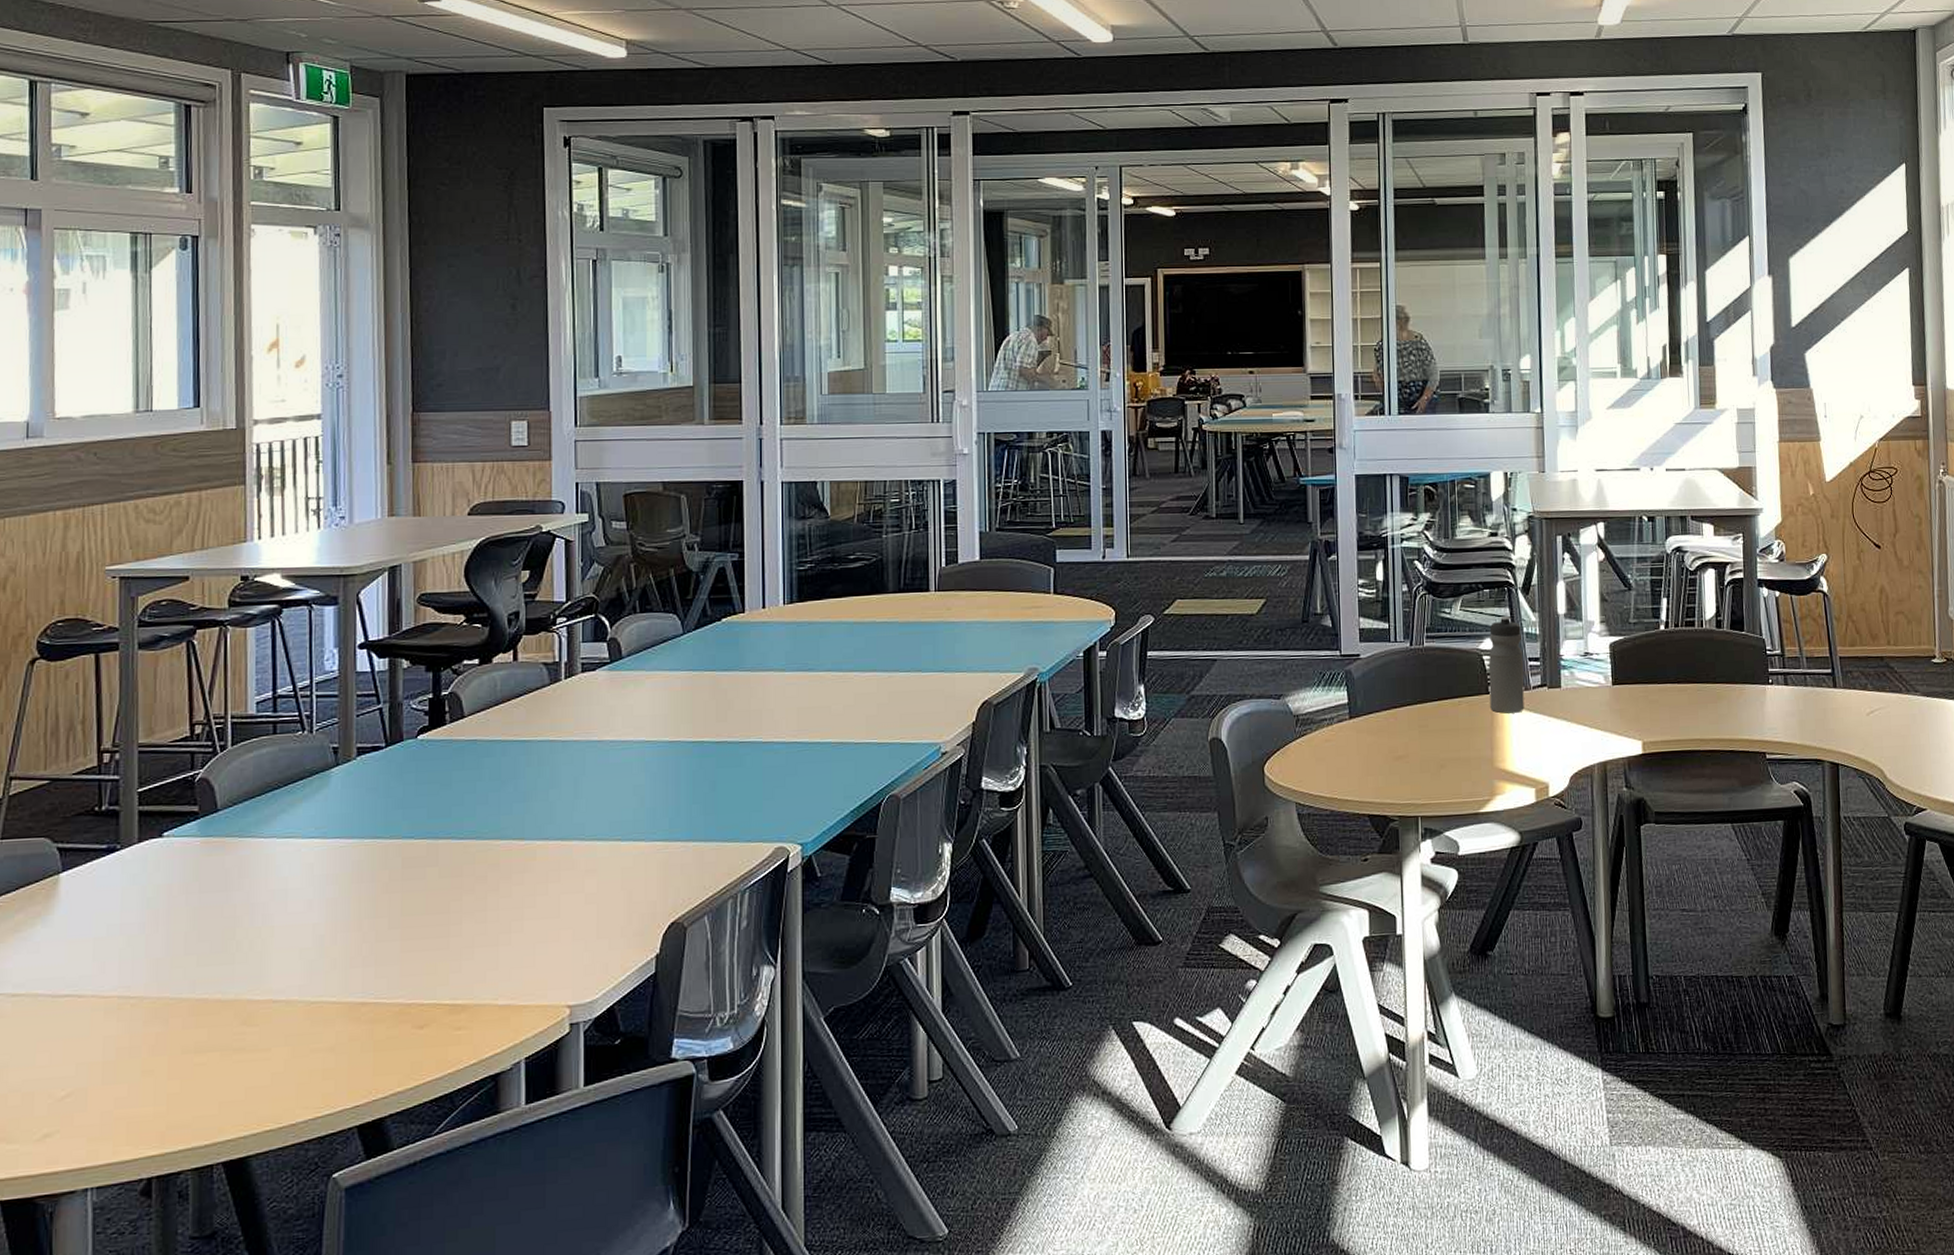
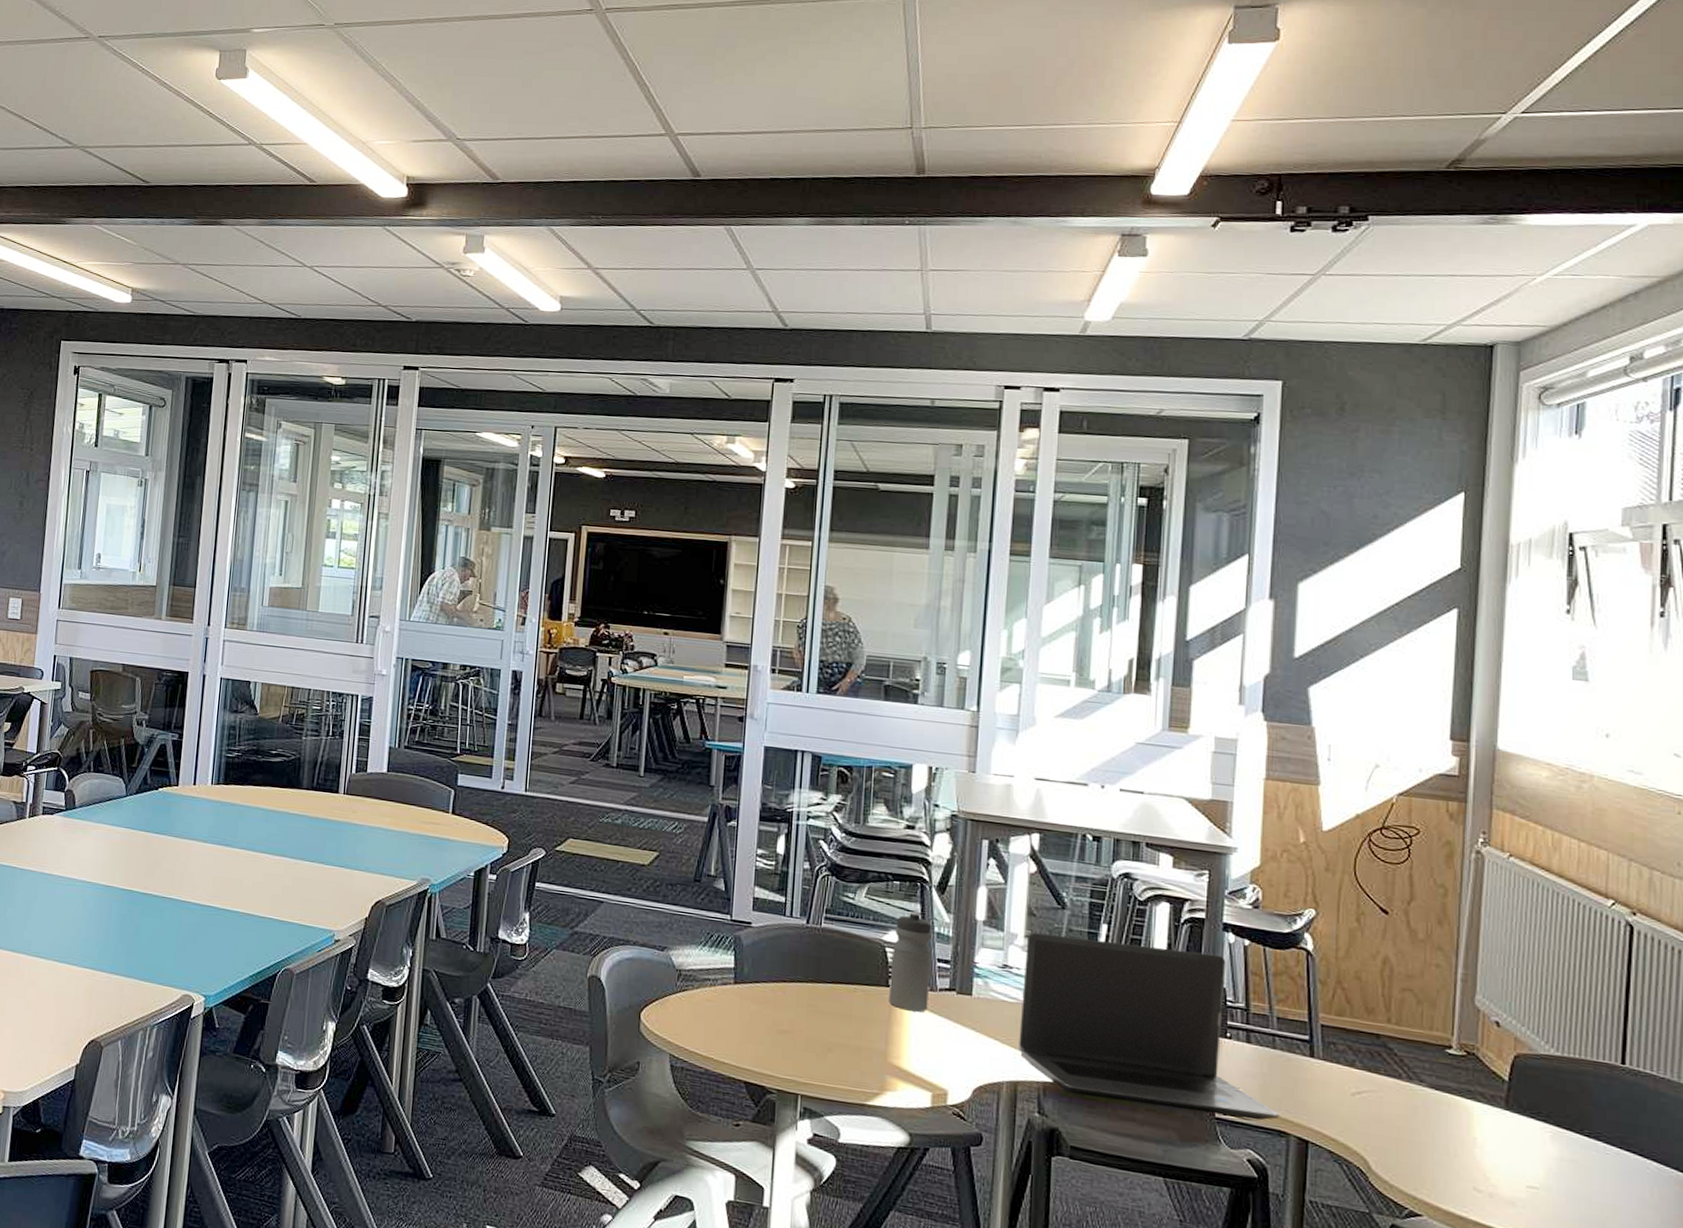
laptop computer: none [1602,609,1815,763] -> present [1019,932,1280,1120]

